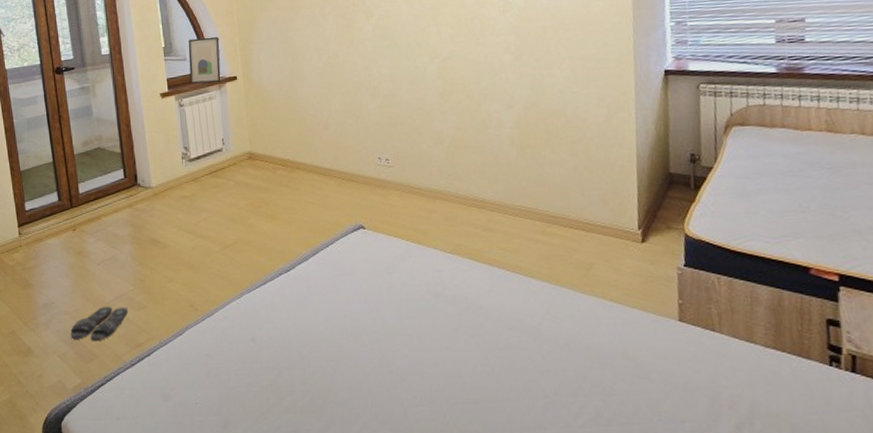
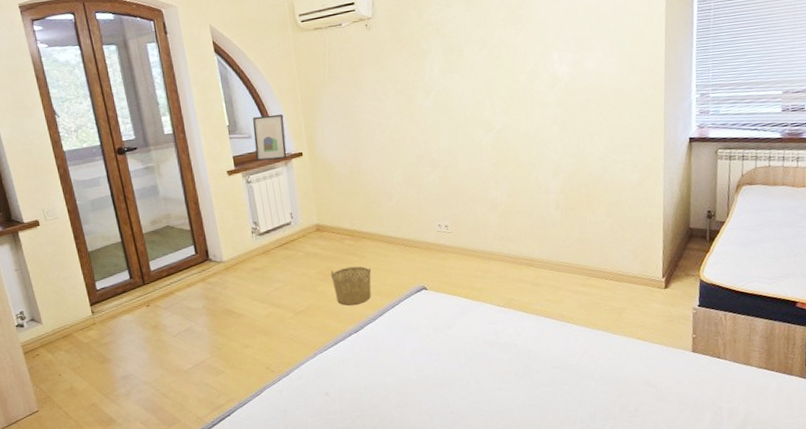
slippers: present [70,306,128,342] -> none [151,374,207,407]
basket: none [261,199,305,242] -> present [330,266,371,306]

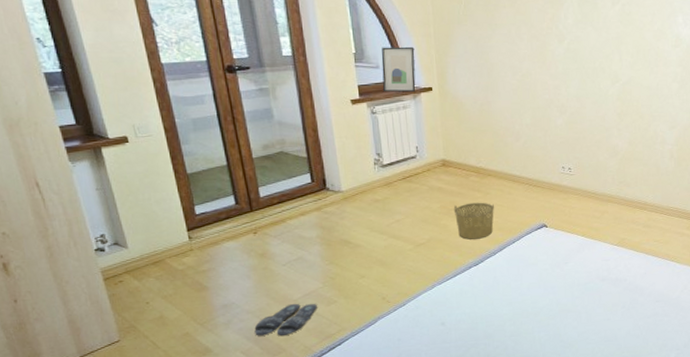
slippers: none [151,374,207,407] -> present [254,303,317,337]

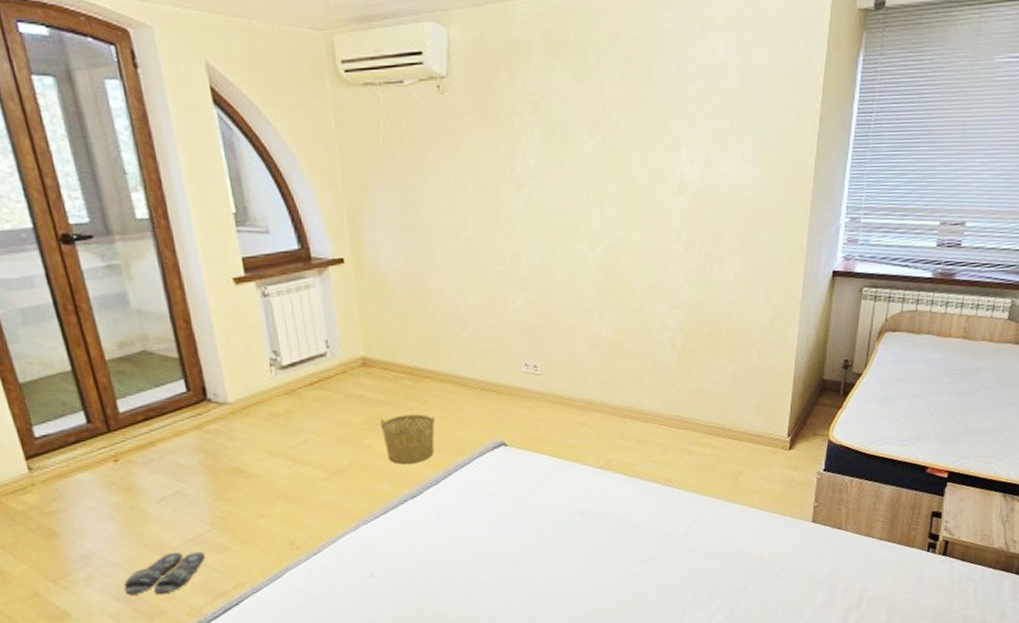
picture frame: present [381,46,416,93] -> none [272,202,322,267]

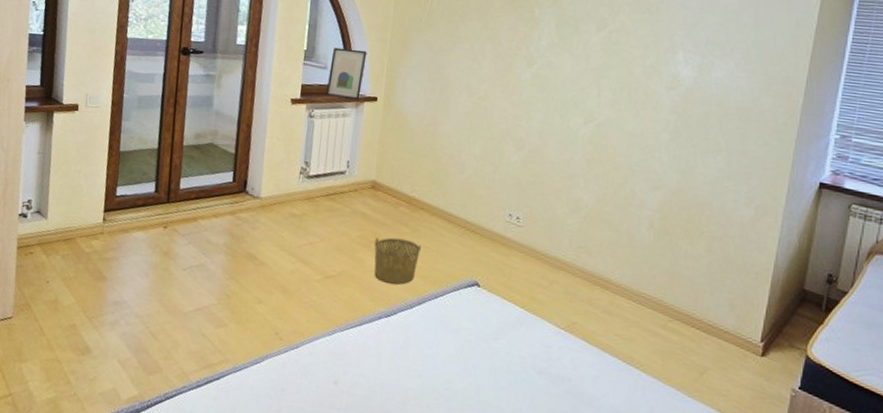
slippers: present [123,552,205,595] -> none [137,316,206,354]
picture frame: none [272,202,322,267] -> present [326,47,367,99]

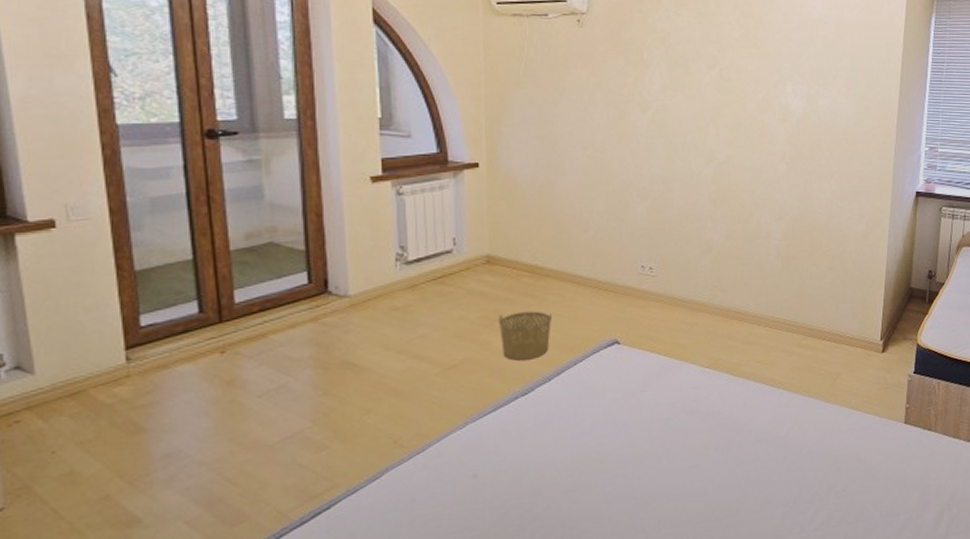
picture frame: present [326,47,367,99] -> none [415,111,459,169]

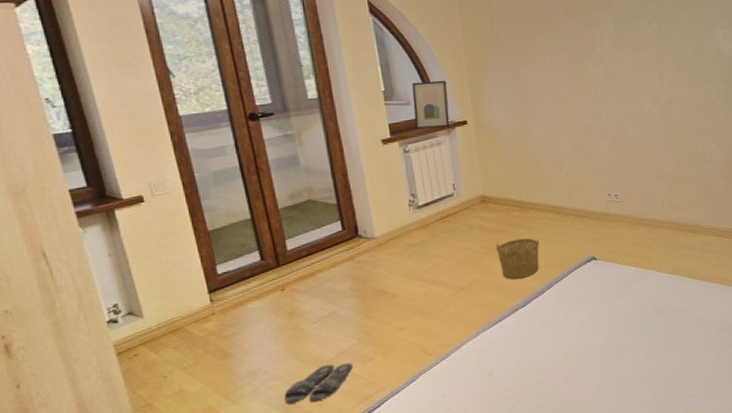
slippers: none [207,450,301,498] -> present [284,363,353,404]
picture frame: none [415,111,459,169] -> present [412,80,450,130]

